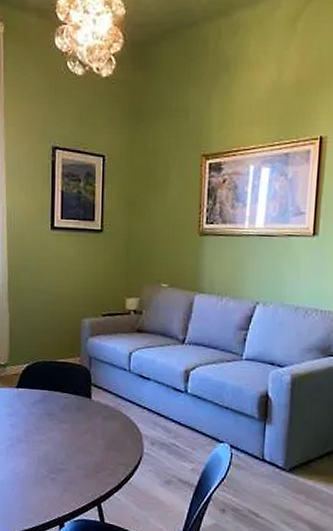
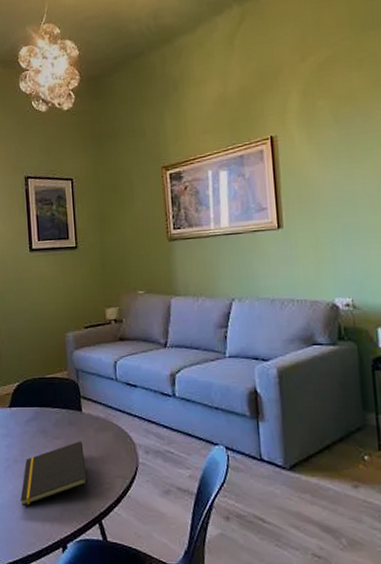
notepad: none [21,427,90,485] -> present [20,441,87,507]

